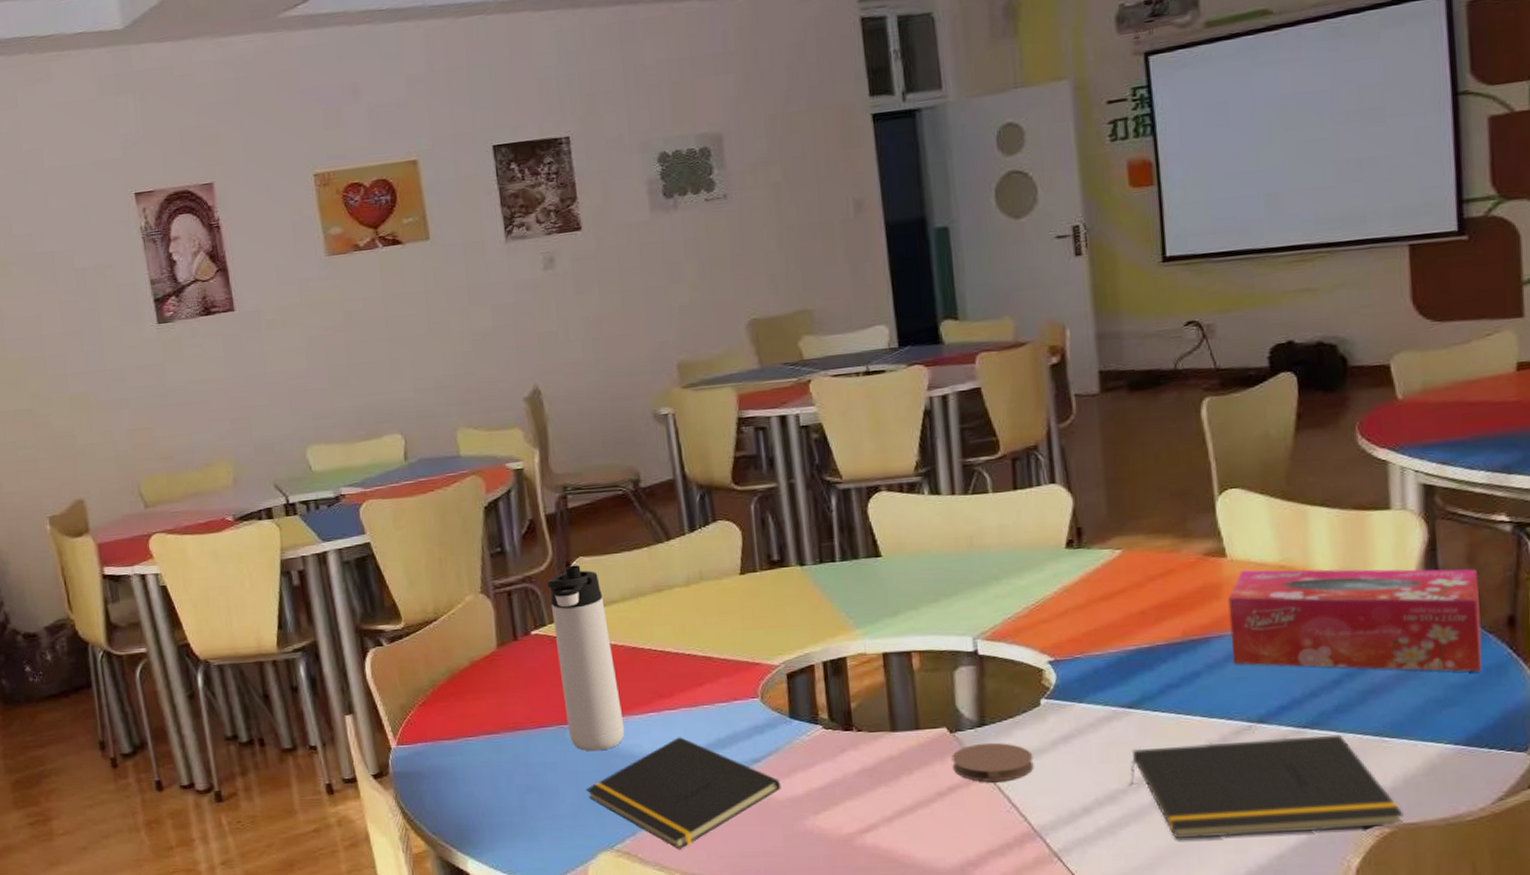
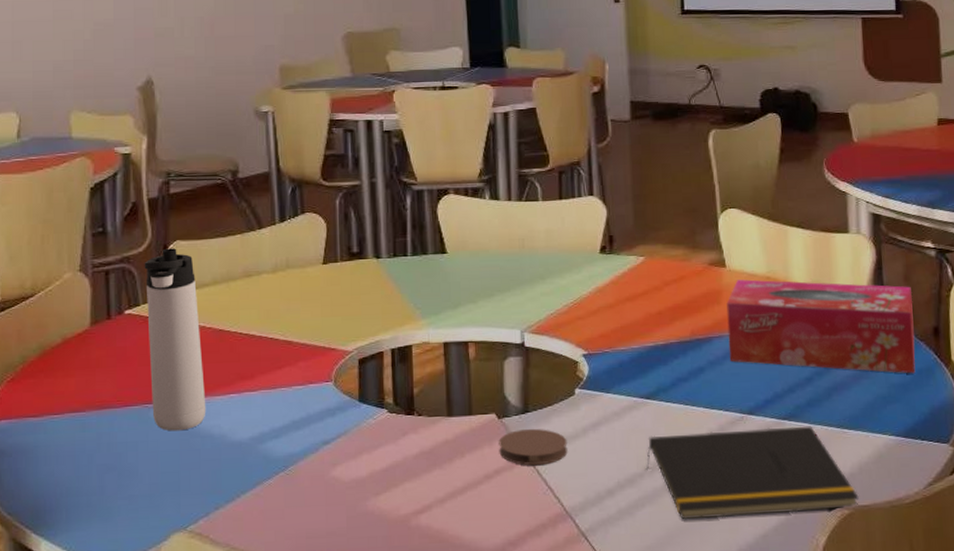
notepad: present [586,737,782,850] -> none [164,418,348,530]

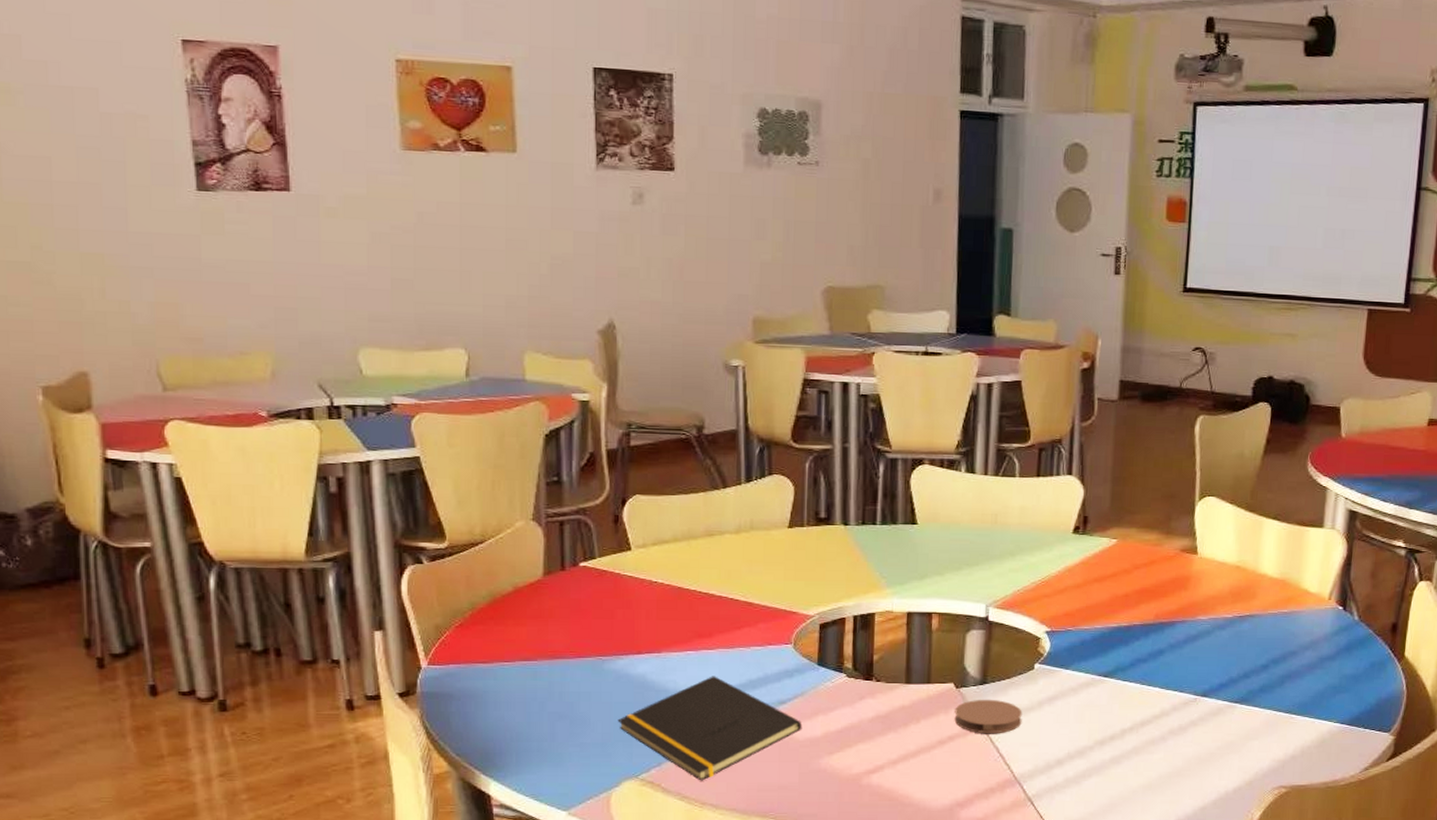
thermos bottle: present [144,248,206,431] -> none [601,502,662,684]
notepad: none [164,418,348,530] -> present [617,676,803,781]
notepad: present [646,426,859,520] -> none [1097,710,1297,791]
tissue box: present [726,279,916,374] -> none [1190,567,1377,667]

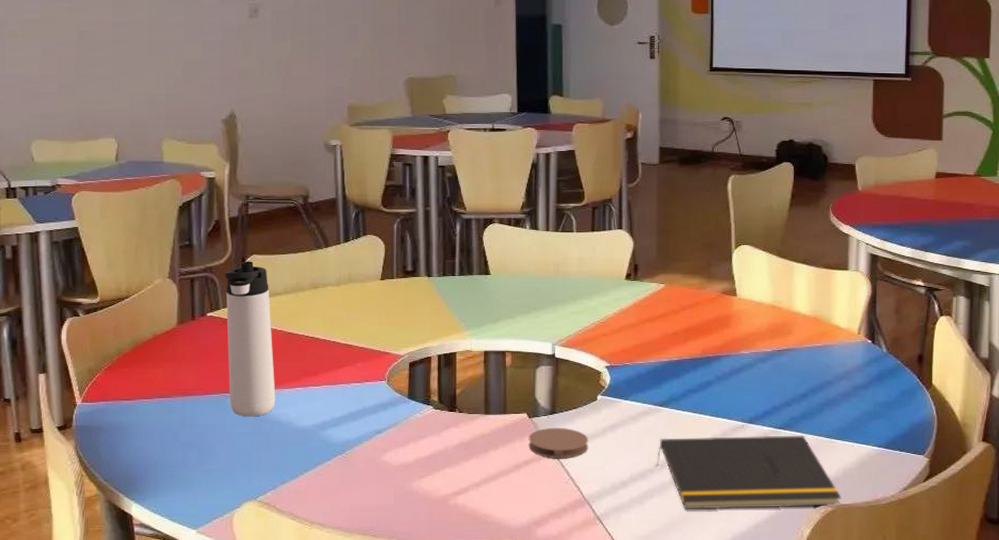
thermos bottle: none [601,502,662,684] -> present [224,261,276,417]
notepad: present [617,676,803,781] -> none [239,409,396,502]
notepad: none [1097,710,1297,791] -> present [657,435,841,510]

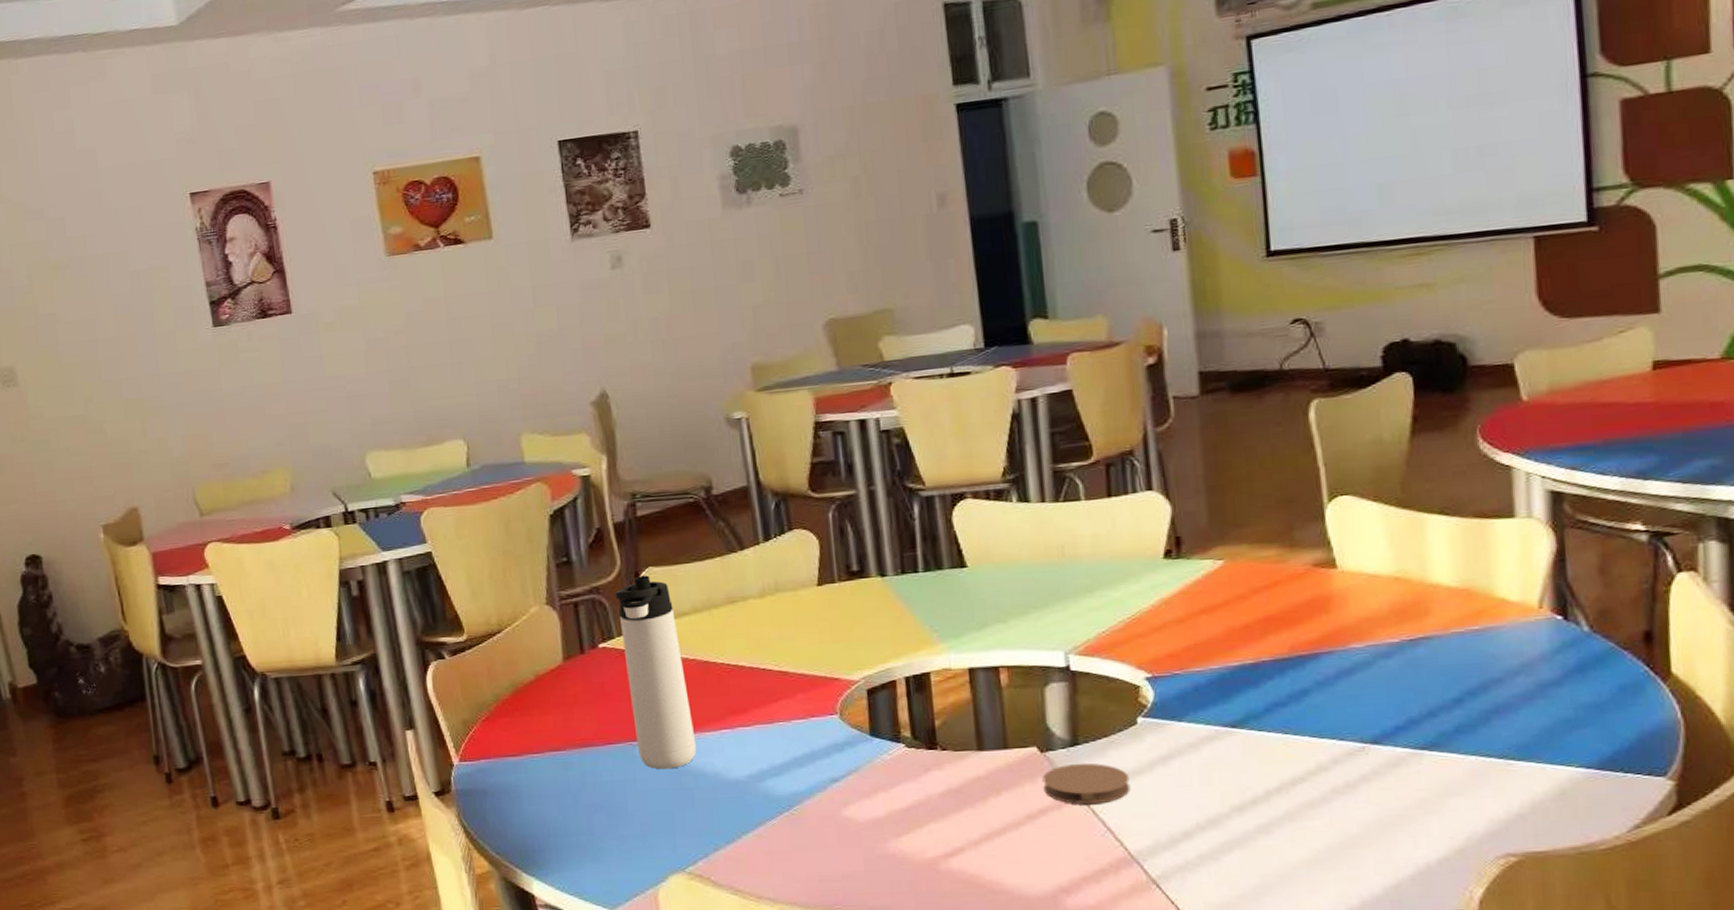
notepad: present [657,435,841,510] -> none [1234,756,1532,867]

